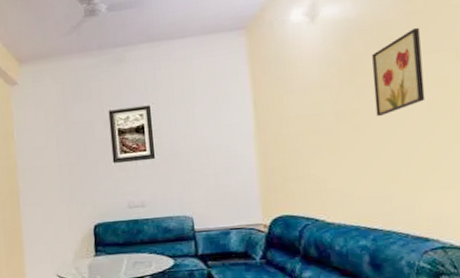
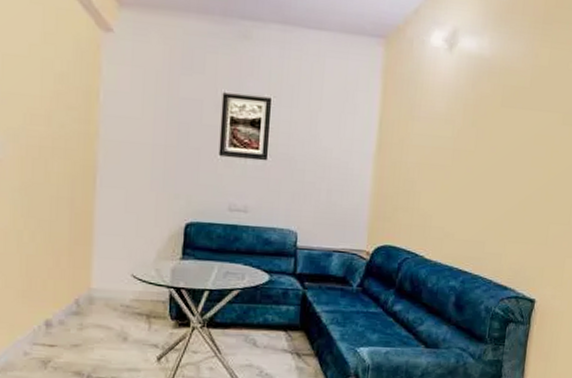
wall art: present [372,27,426,117] -> none [488,82,540,164]

